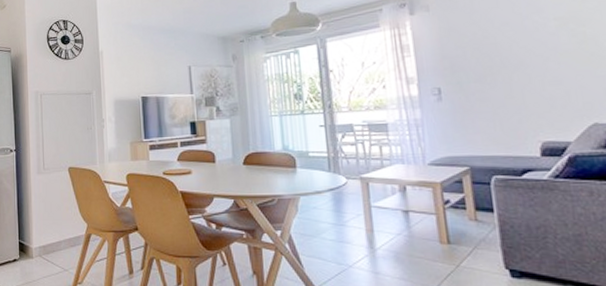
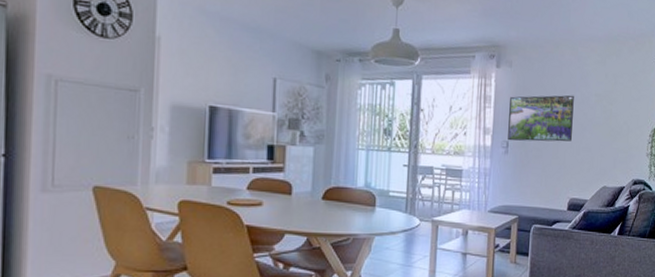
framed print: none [433,25,530,87] -> present [508,95,574,142]

